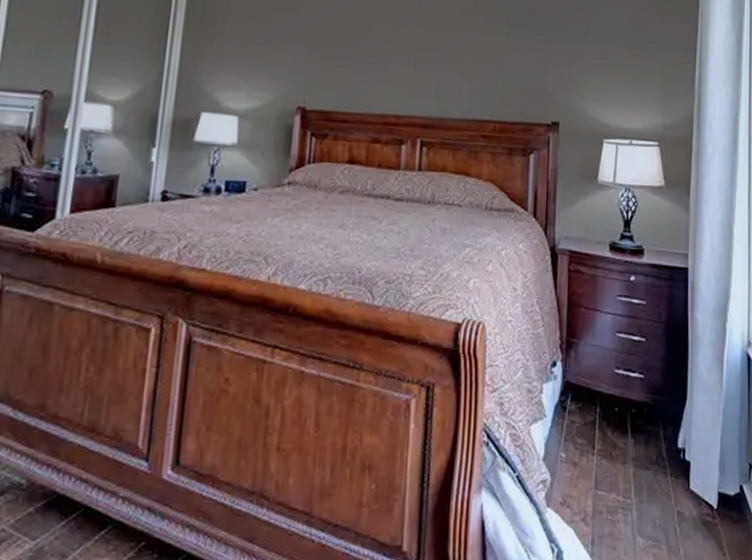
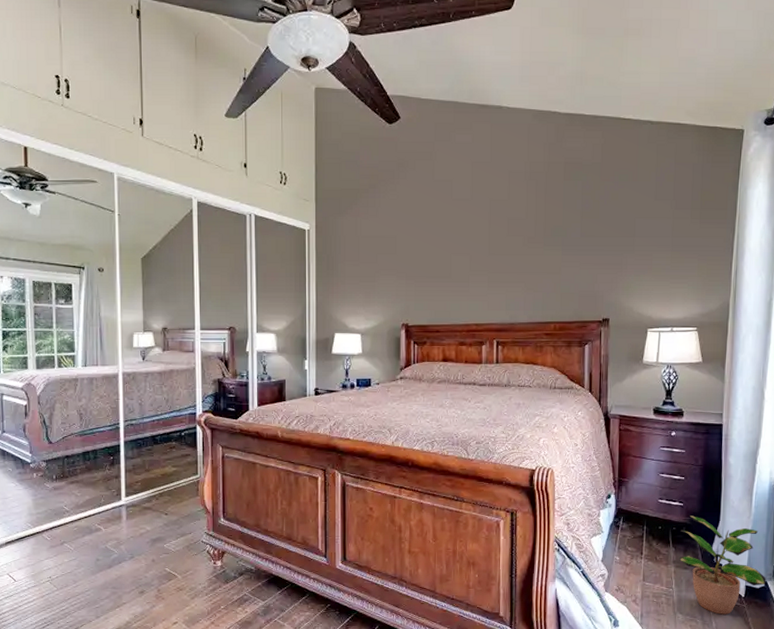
potted plant: none [640,392,741,536] -> present [680,516,766,614]

